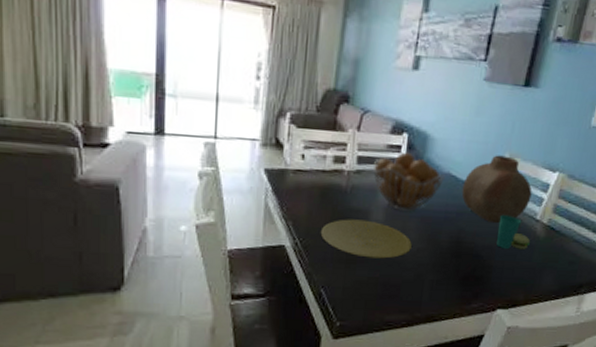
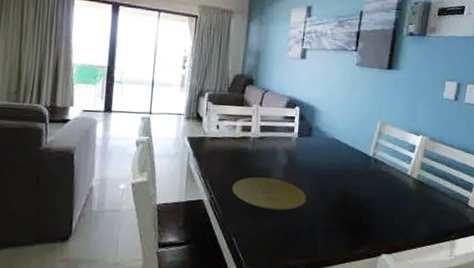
fruit basket: present [373,152,445,211] -> none [273,122,330,170]
vase: present [461,155,532,224] -> none [345,123,402,179]
cup: present [496,214,530,250] -> none [377,171,404,201]

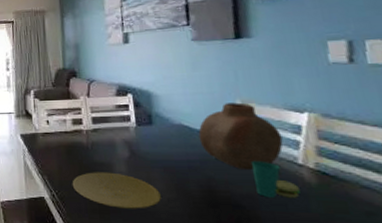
vase: none [345,123,402,179] -> present [198,102,284,171]
cup: none [377,171,404,201] -> present [252,160,300,199]

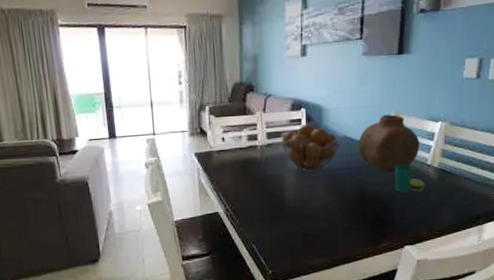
plate: present [72,172,161,209] -> none [245,183,322,215]
fruit basket: none [107,109,178,162] -> present [281,123,342,172]

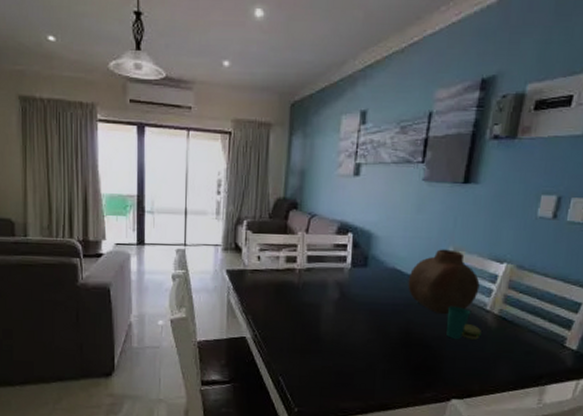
fruit basket: present [281,123,342,172] -> none [322,250,390,304]

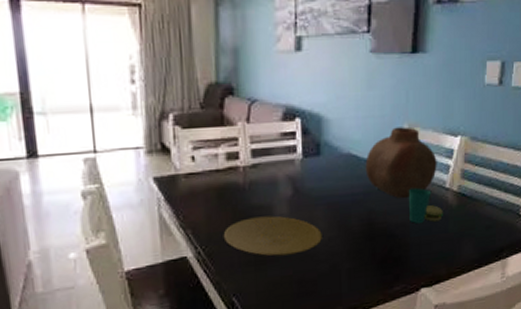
plate: none [276,312,362,349] -> present [223,216,322,256]

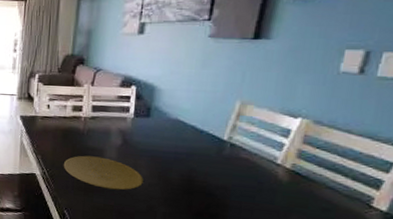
vase: present [365,127,437,199] -> none [191,102,270,166]
cup: present [409,187,443,224] -> none [231,157,271,192]

